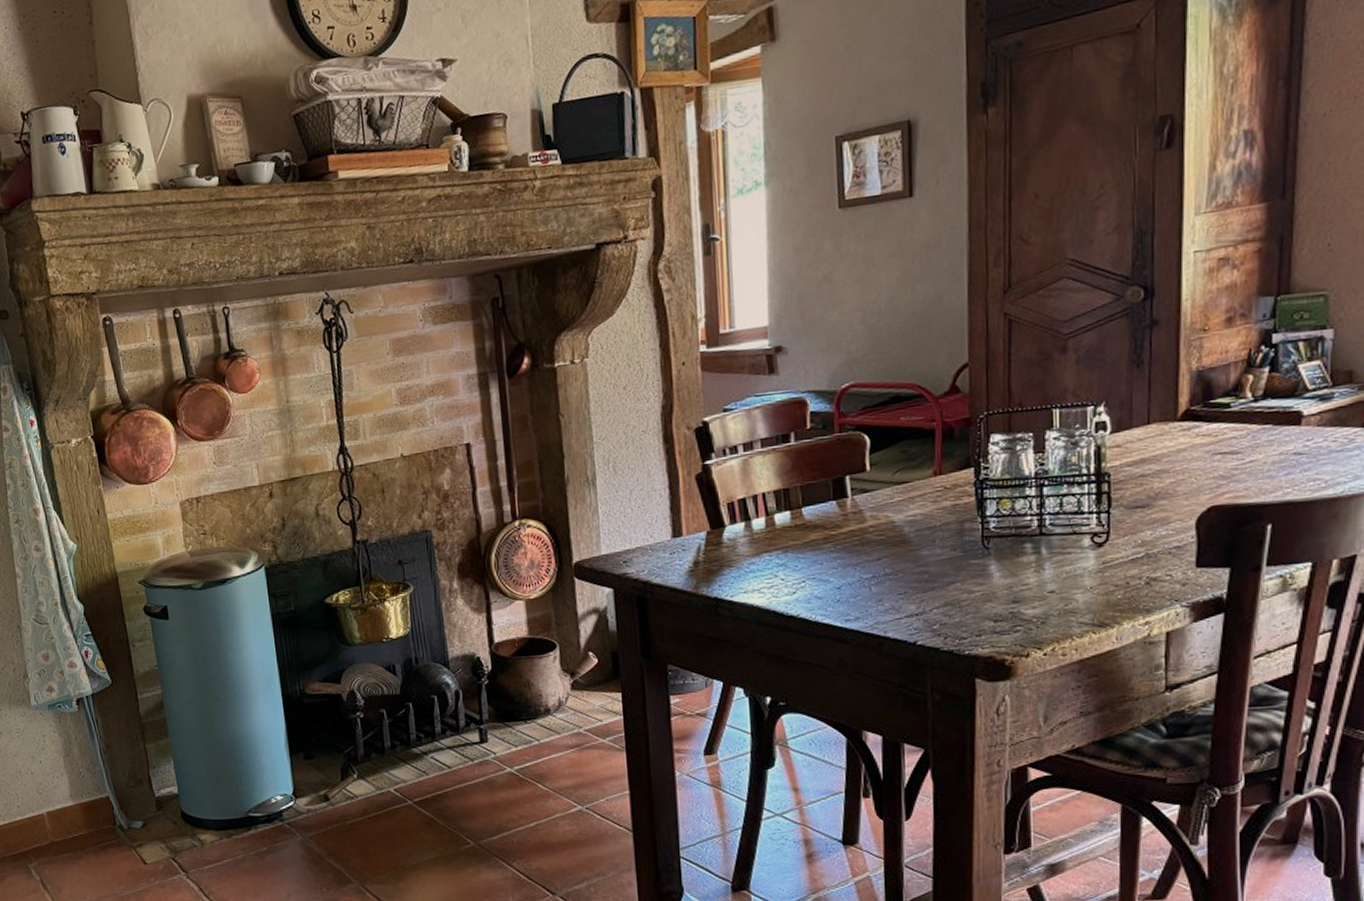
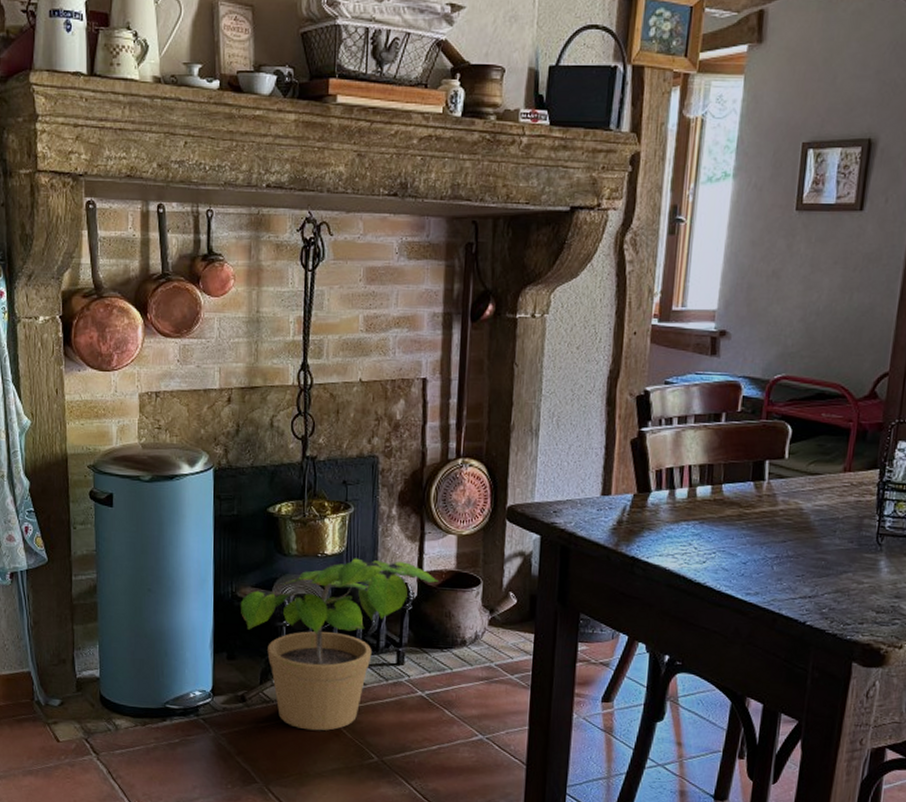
potted plant: none [311,635,512,822] -> present [241,558,439,731]

